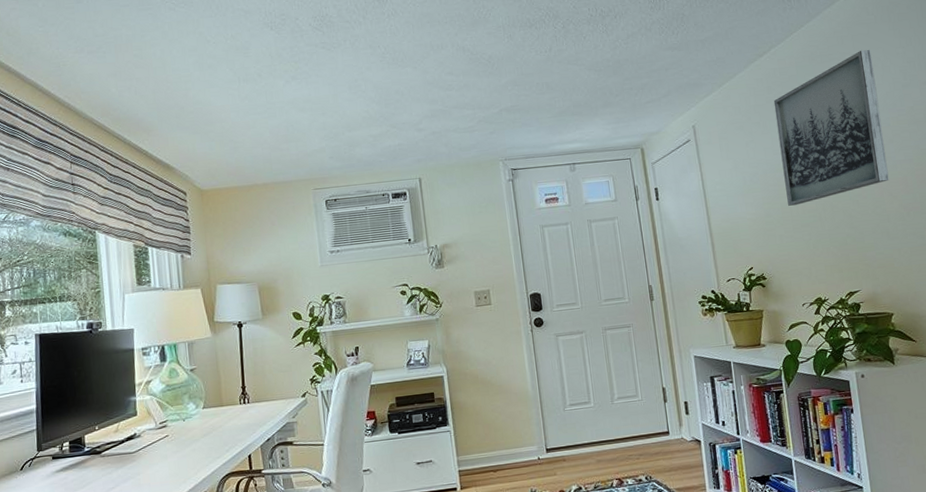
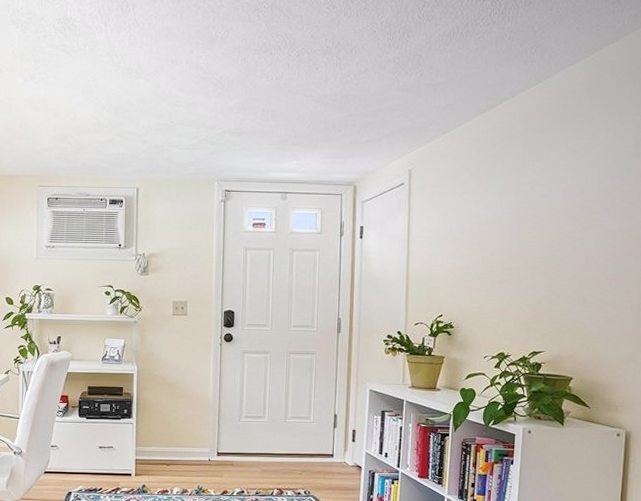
wall art: present [773,50,889,206] -> none [489,113,607,261]

